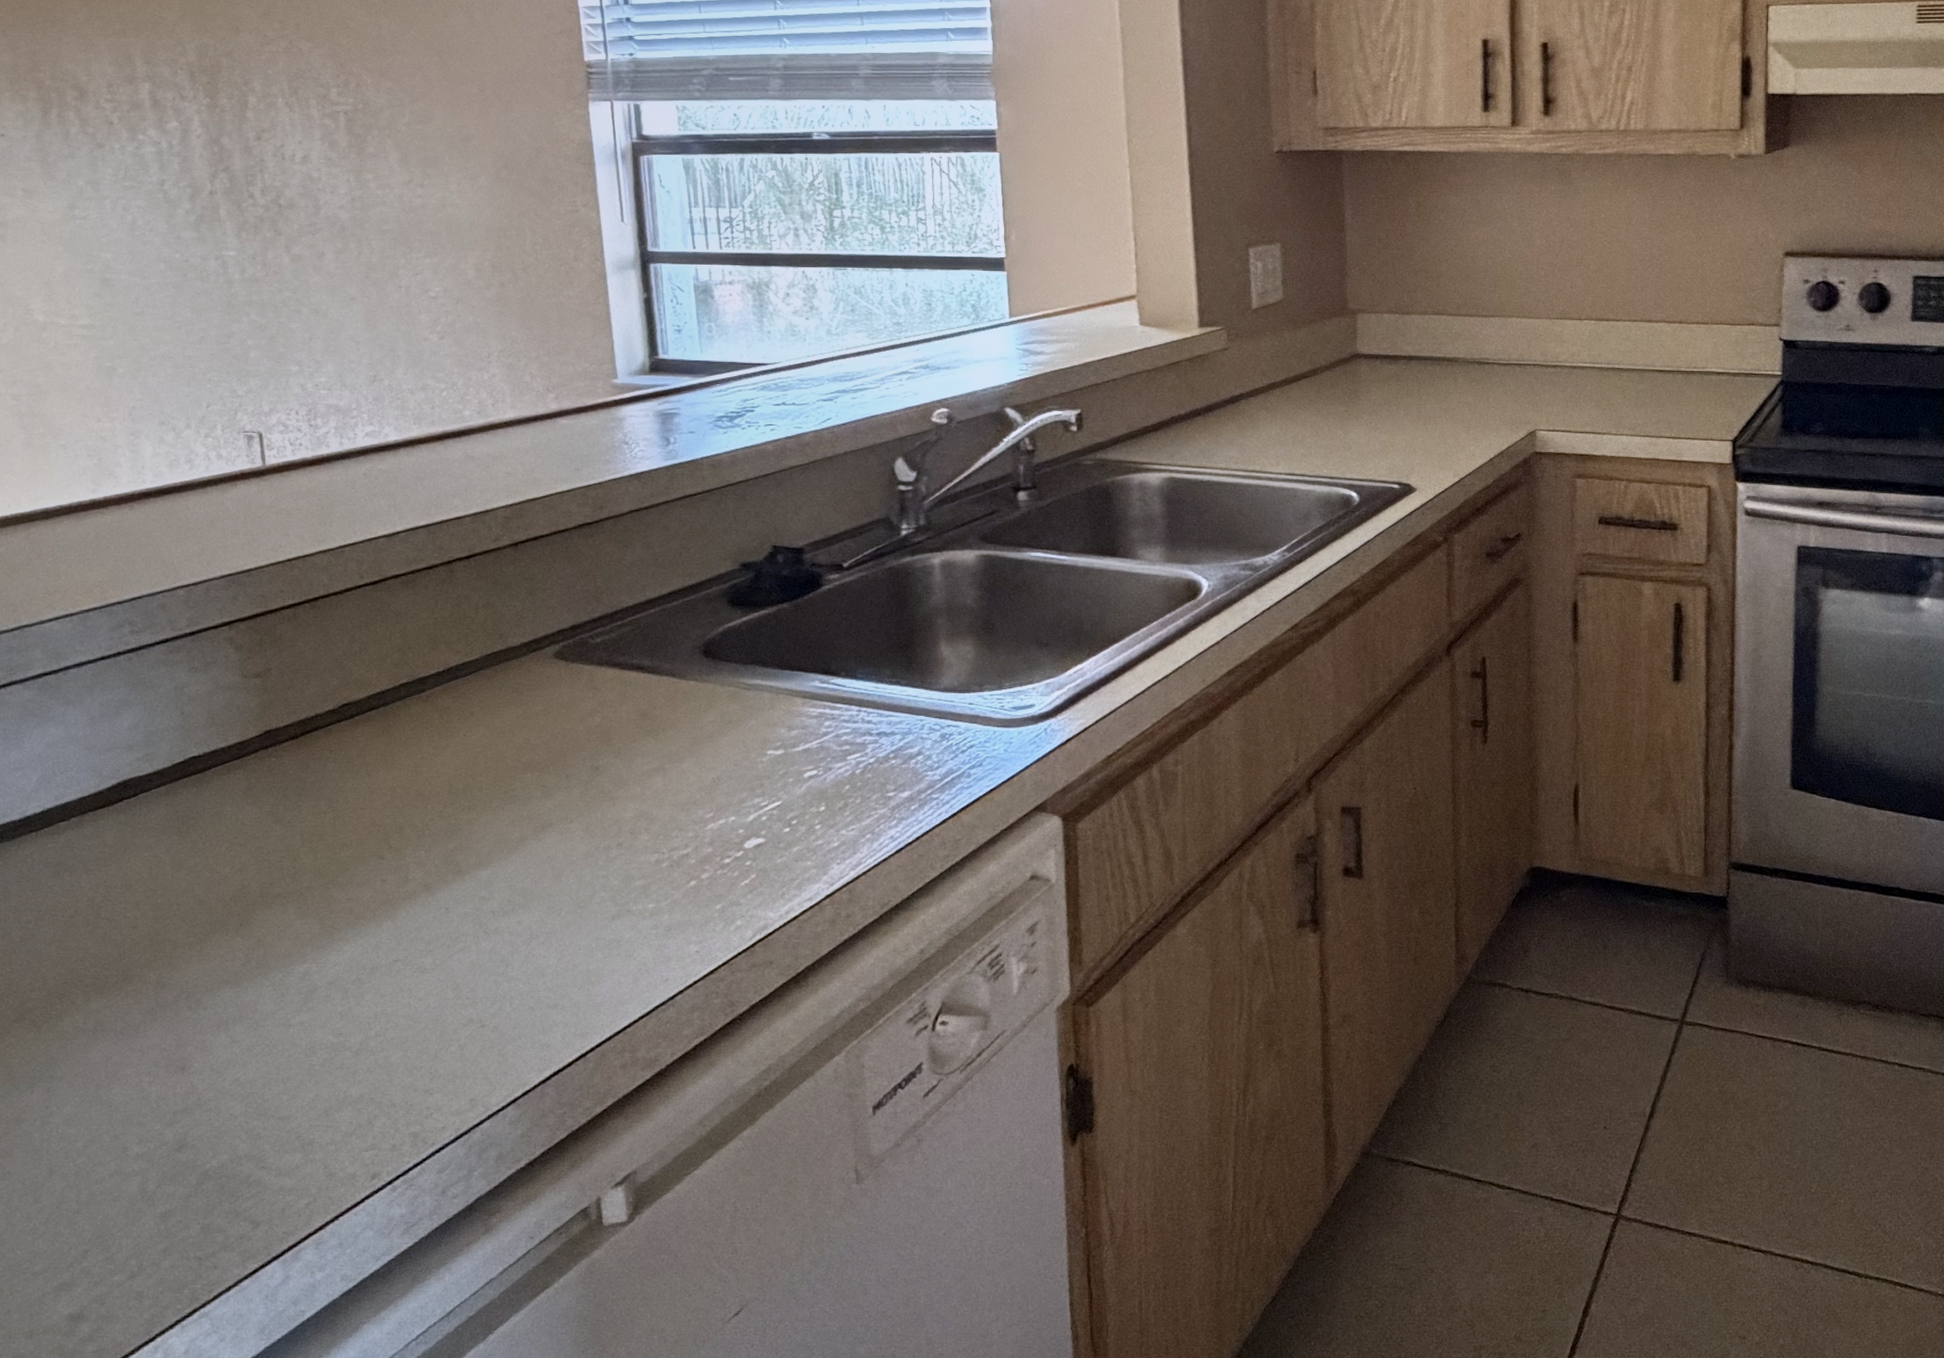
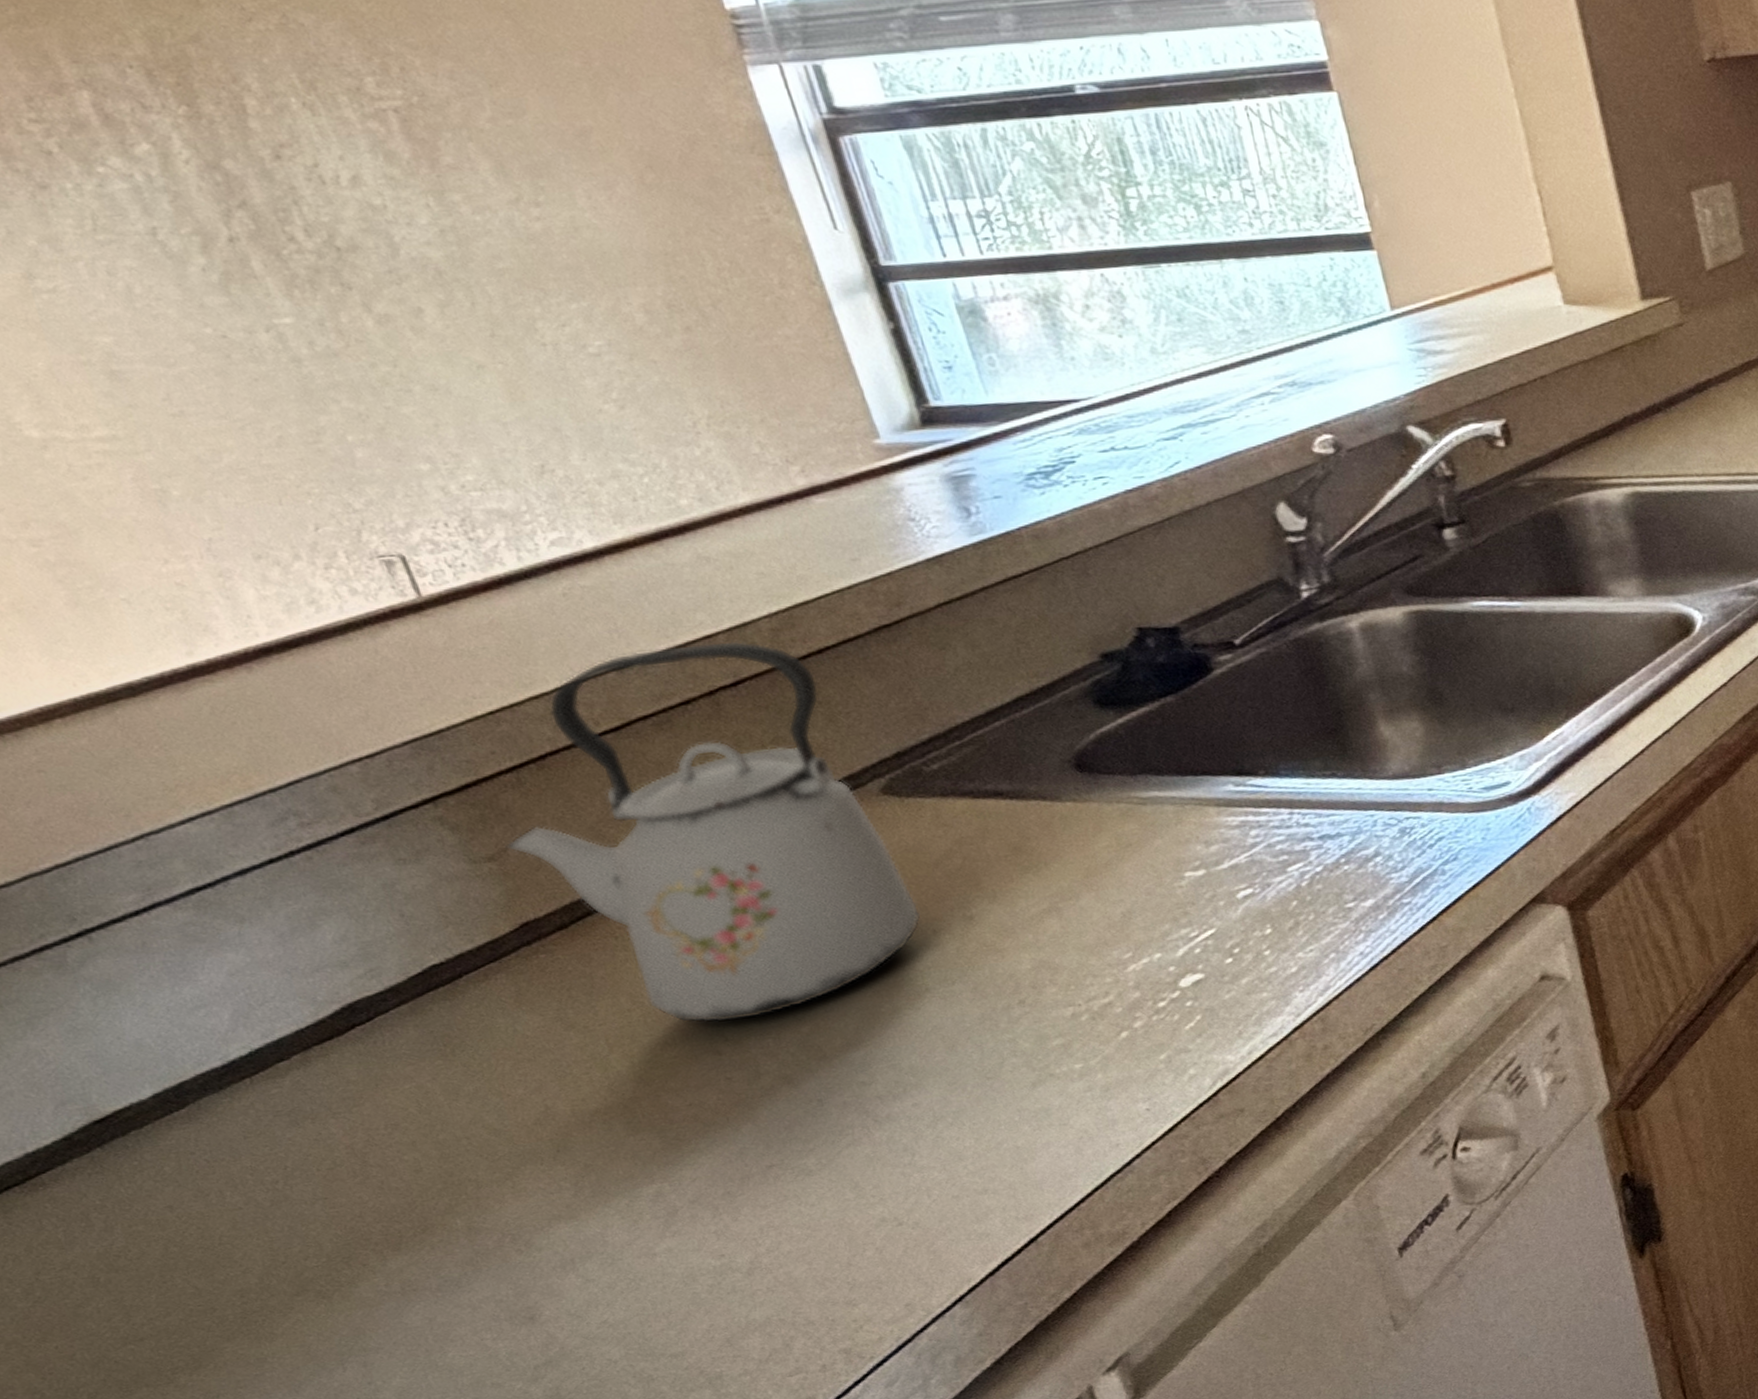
kettle: none [271,522,560,833] -> present [505,640,921,1023]

